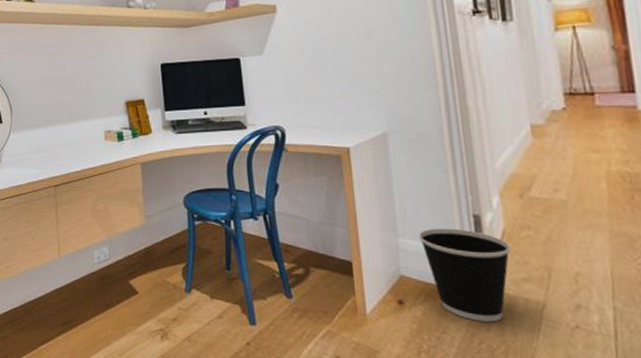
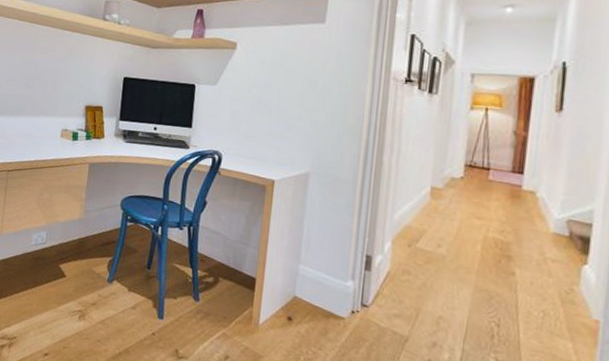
wastebasket: present [418,228,511,322] -> none [316,261,391,347]

